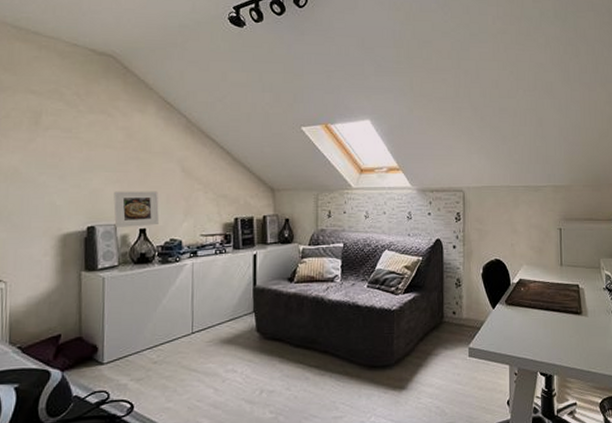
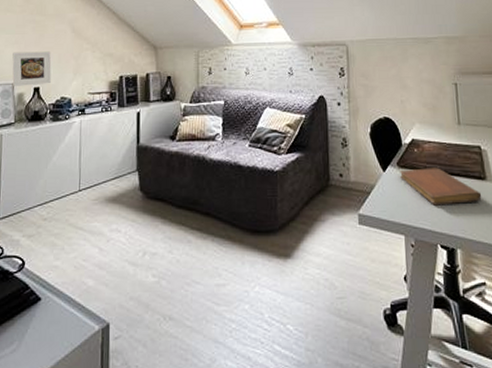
notebook: none [508,304,577,338] -> present [400,167,482,206]

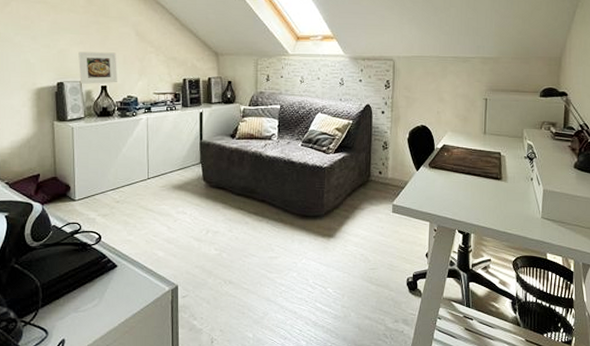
notebook: present [400,167,482,206] -> none [431,169,497,199]

